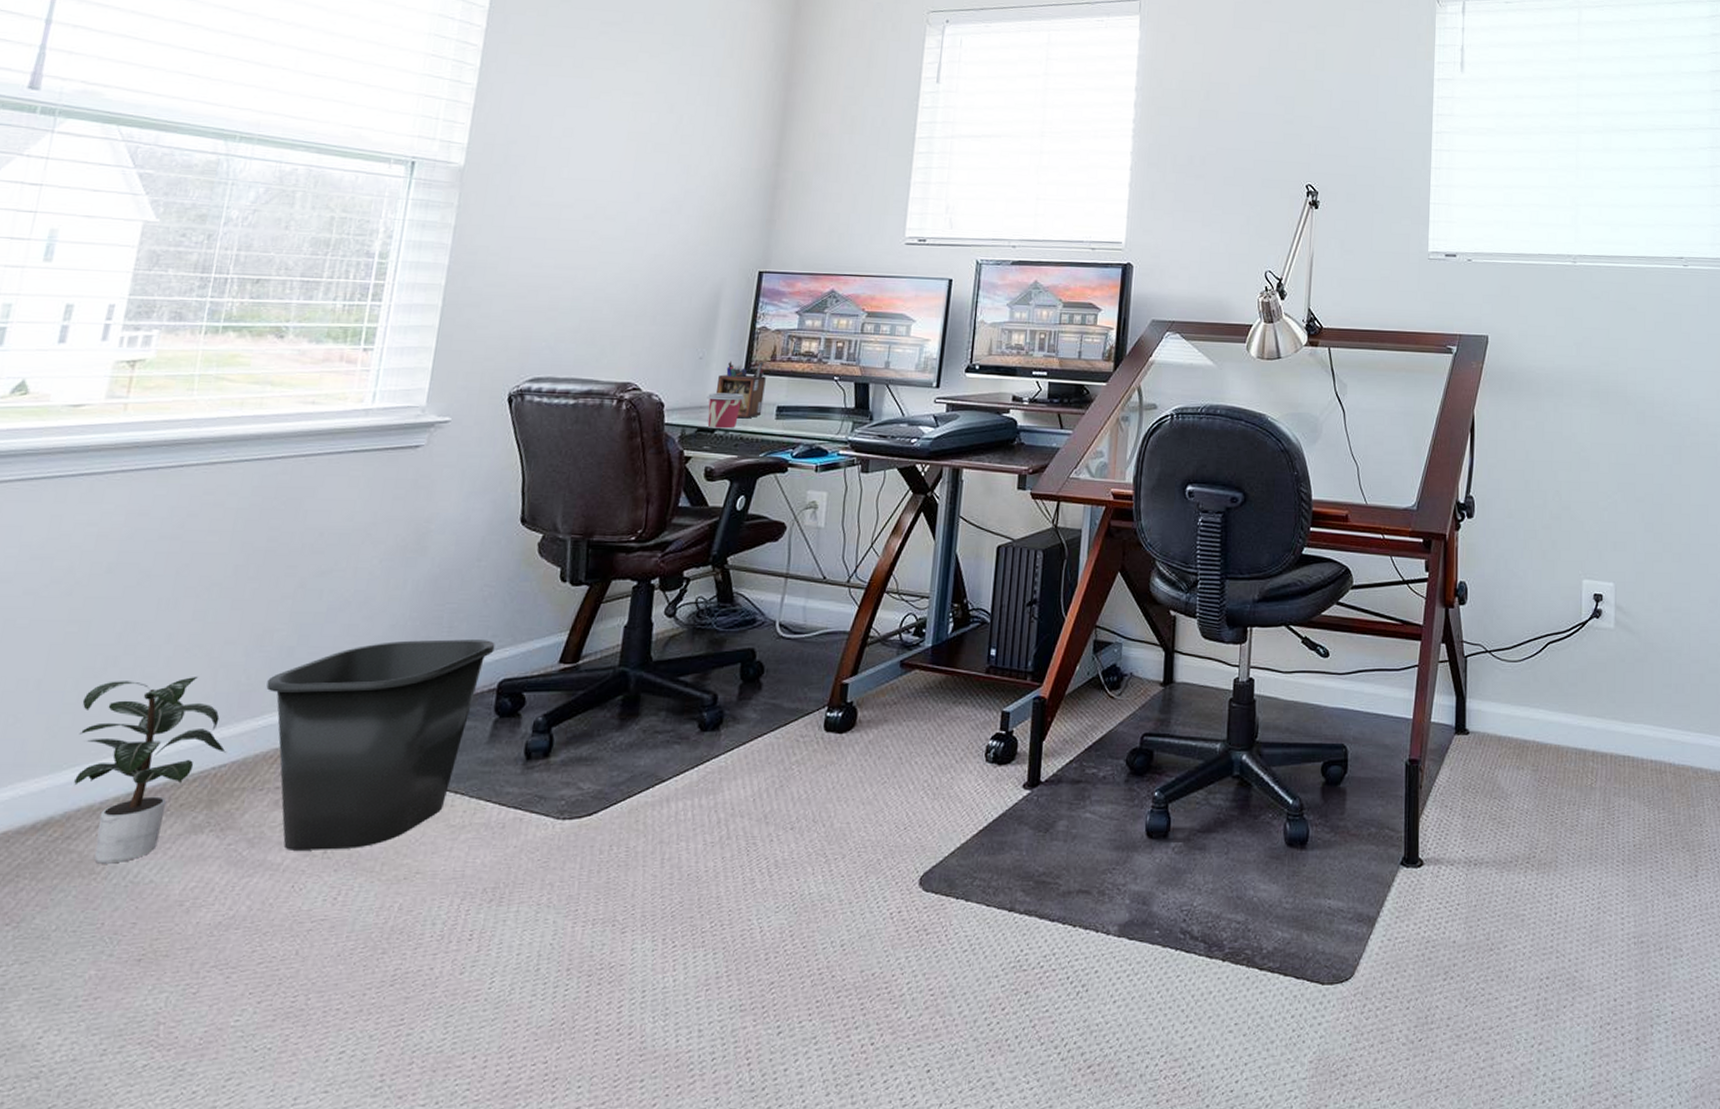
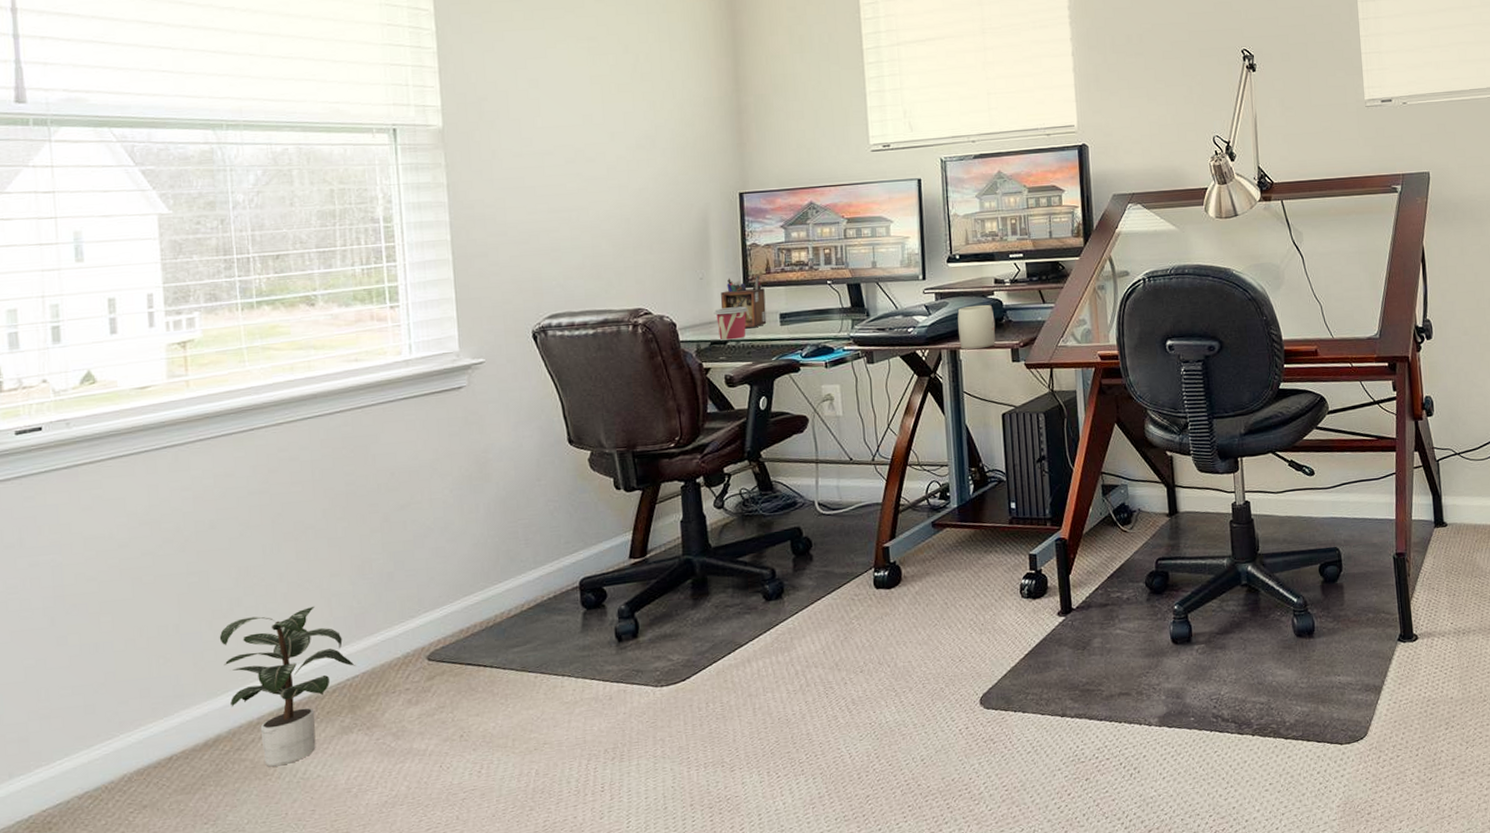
waste bin: present [266,639,496,850] -> none [376,546,570,738]
mug: none [964,422,1007,471] -> present [957,304,996,350]

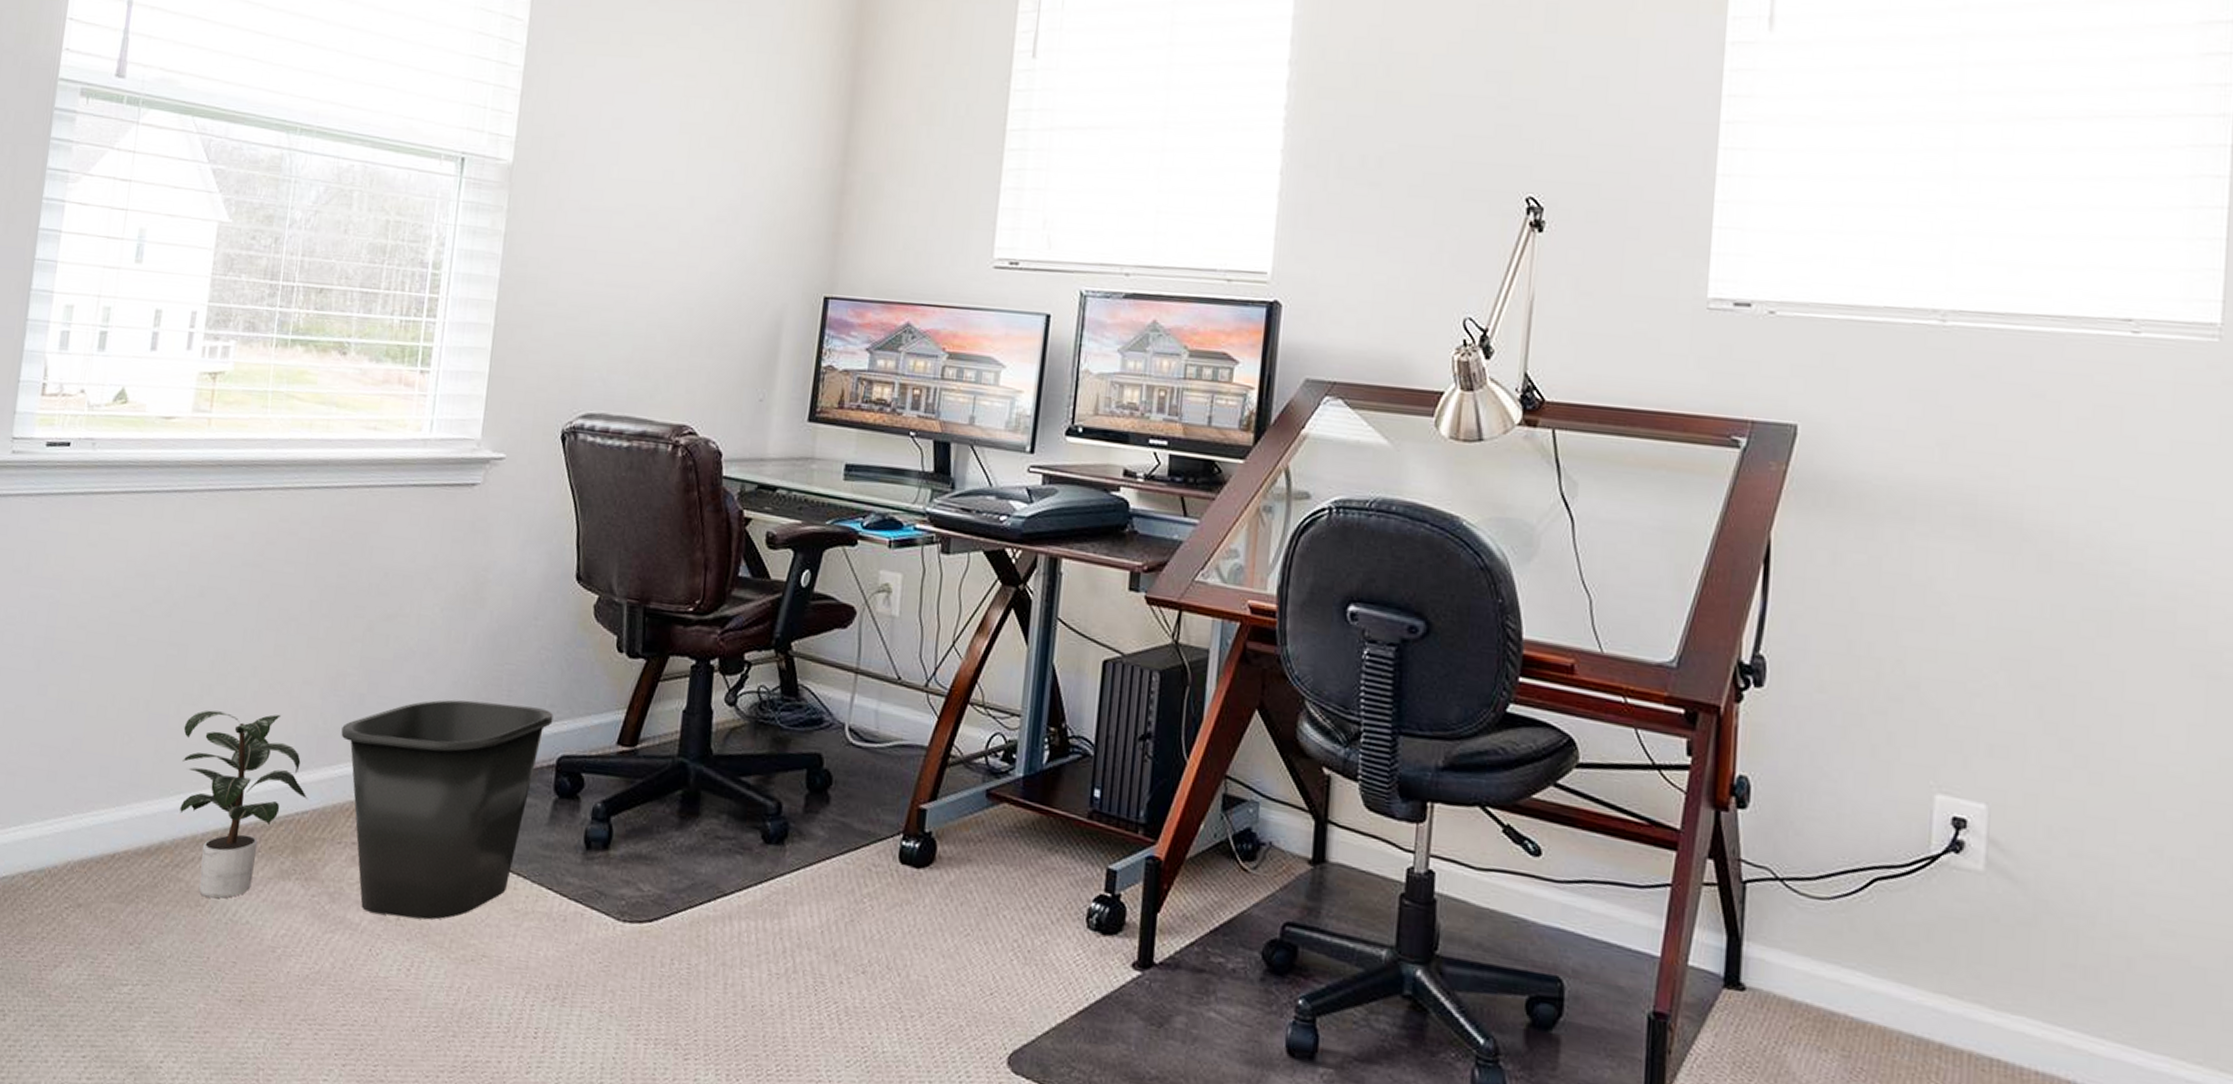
waste bin: none [376,546,570,738] -> present [341,699,554,920]
cup: present [713,306,749,340] -> none [767,443,809,488]
desk organizer: present [720,275,767,328] -> none [777,405,833,476]
mug: present [957,304,996,350] -> none [1063,500,1116,564]

